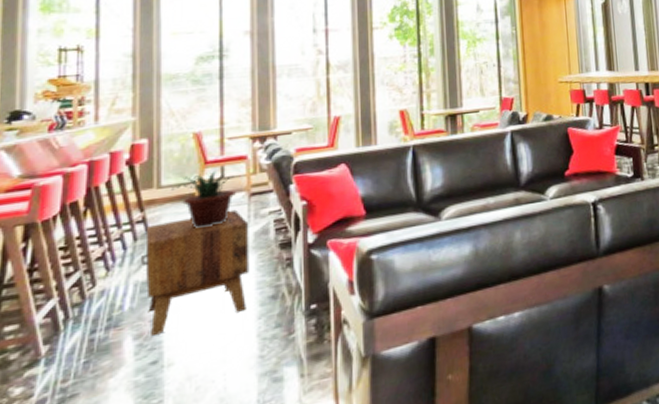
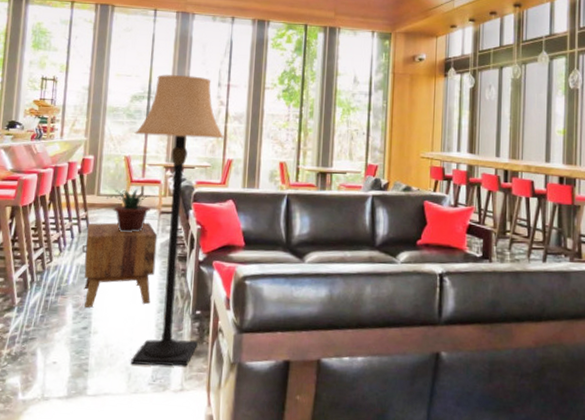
lamp: none [204,24,328,394] -> present [131,75,225,366]

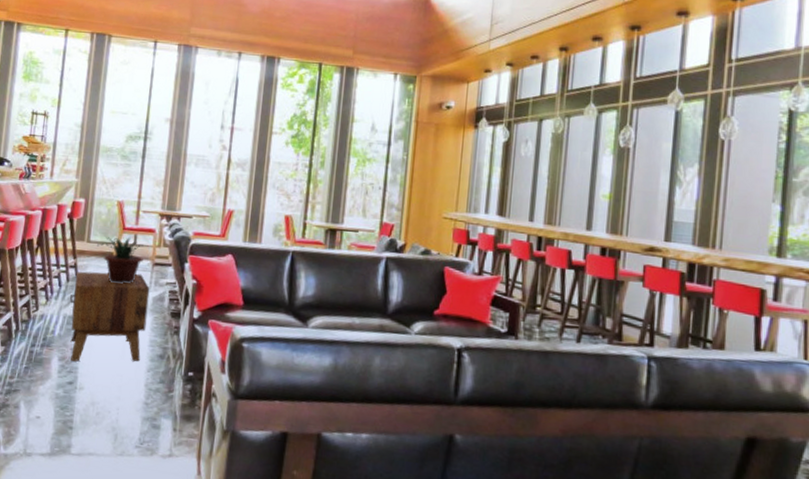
lamp: present [131,75,225,366] -> none [117,113,226,430]

